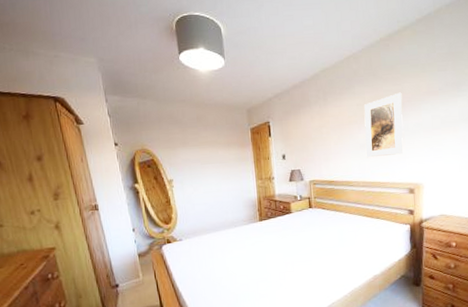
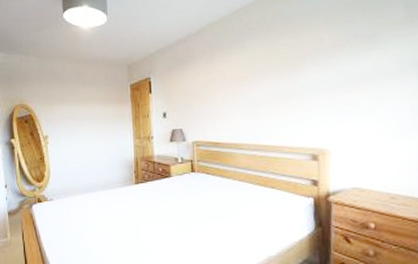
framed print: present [363,92,403,158] -> none [255,46,304,118]

